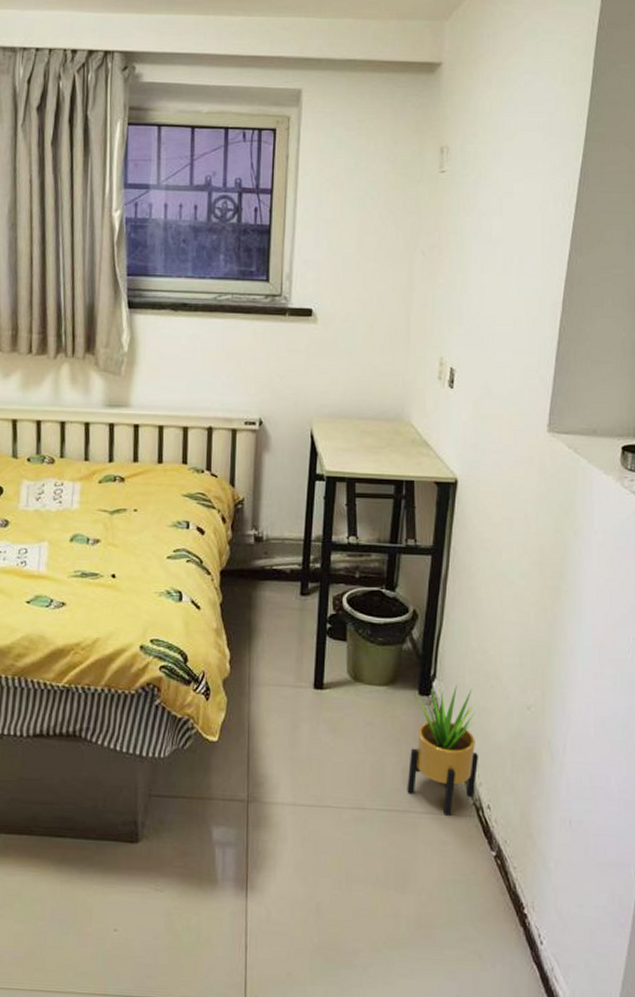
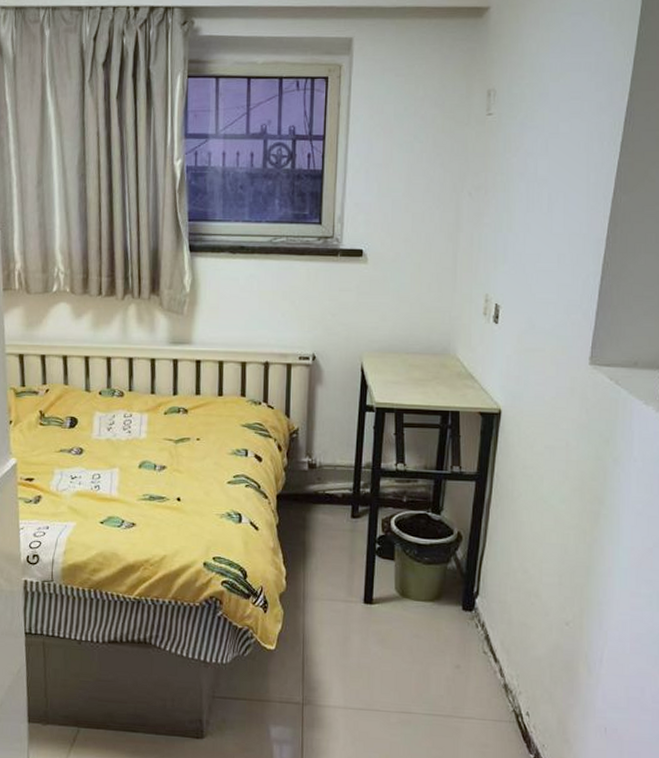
potted plant: present [407,684,482,815] -> none [450,601,523,721]

